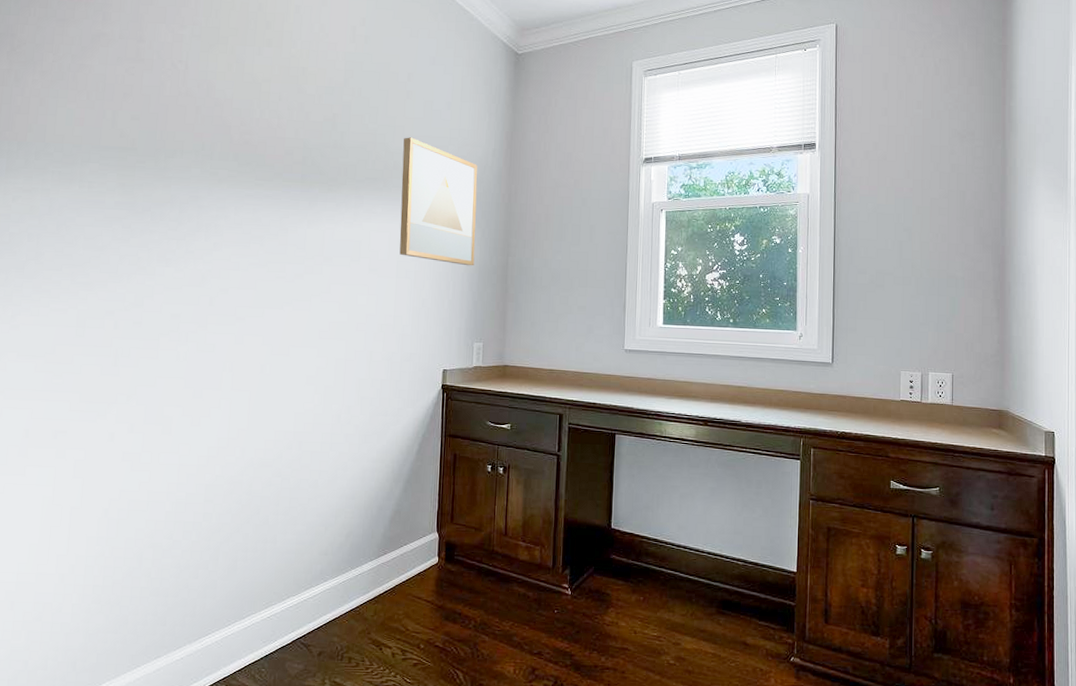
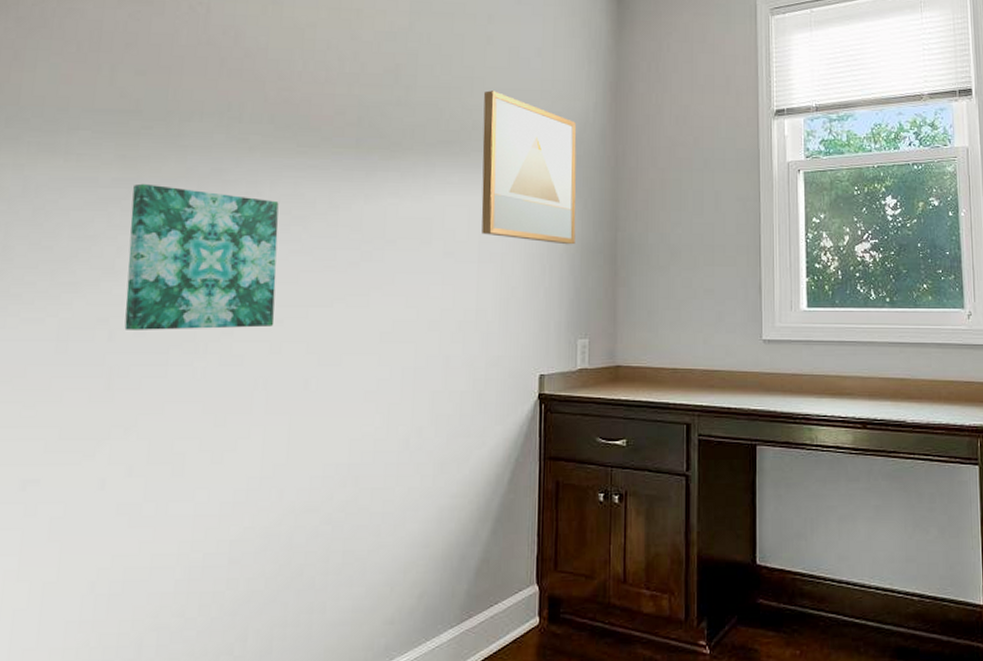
wall art: none [126,206,241,323] -> present [124,183,279,330]

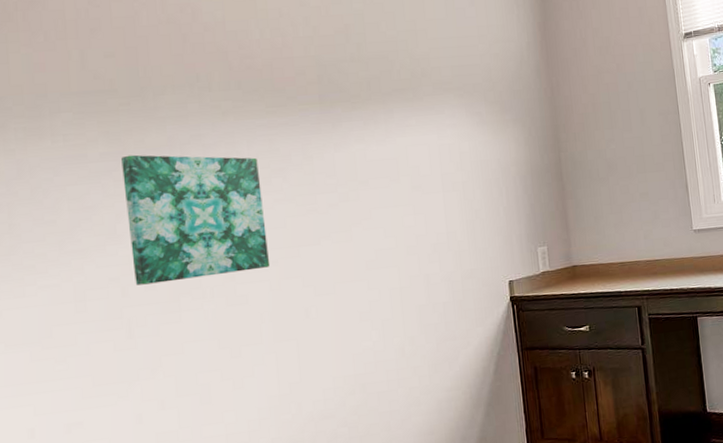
wall art: present [481,90,577,245] -> none [428,40,525,169]

